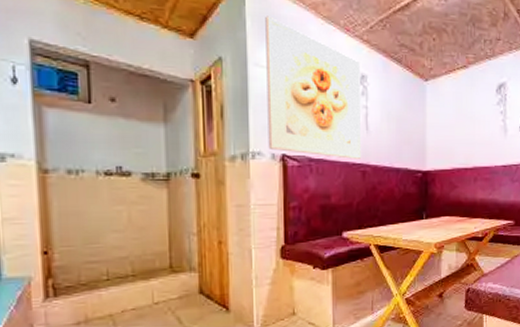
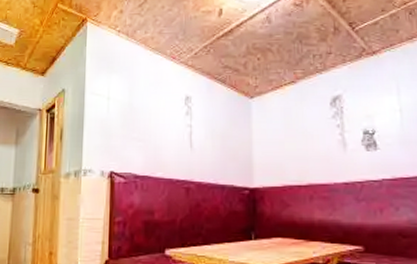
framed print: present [265,16,361,159] -> none [98,52,185,176]

